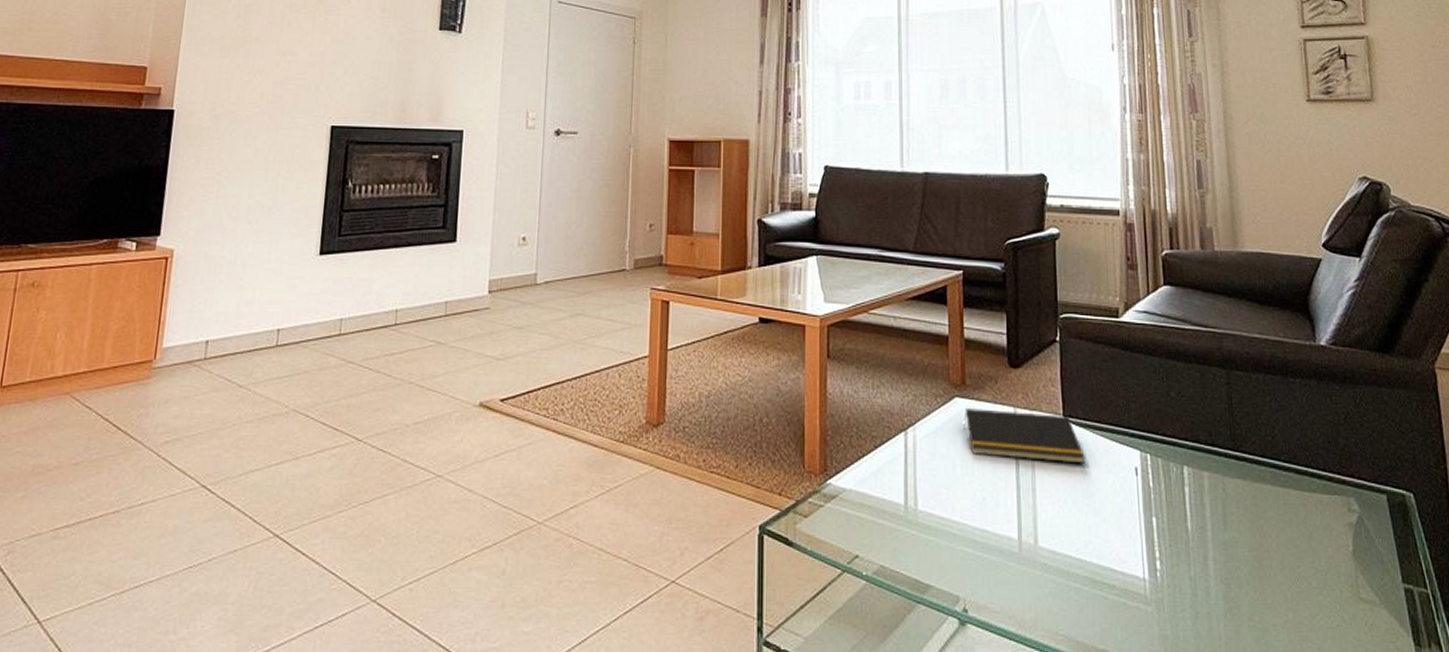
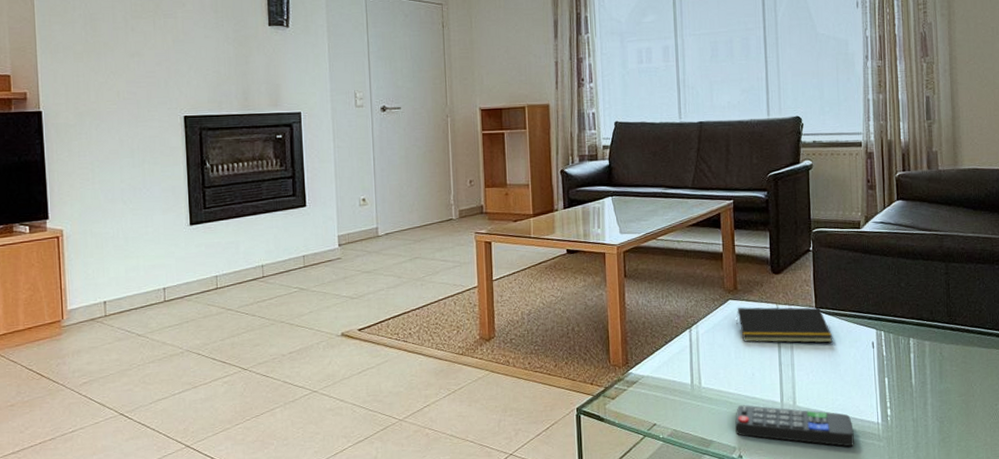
remote control: none [959,539,1114,609] -> present [735,405,855,447]

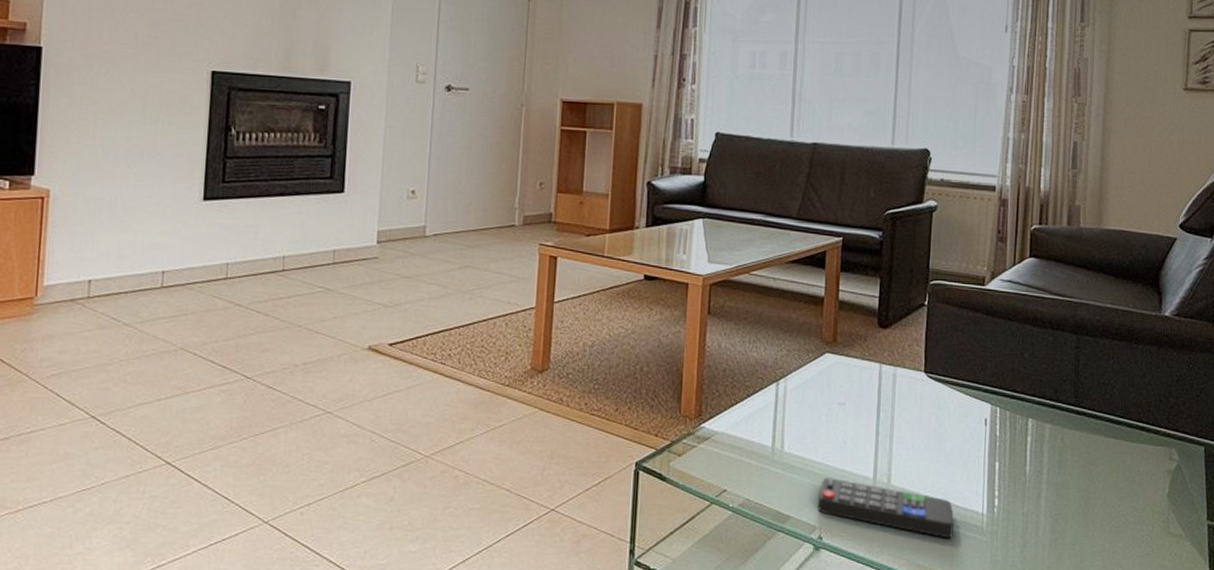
notepad: present [736,307,833,343] -> none [831,363,941,415]

